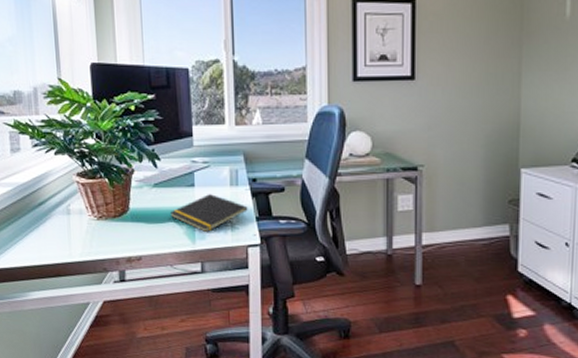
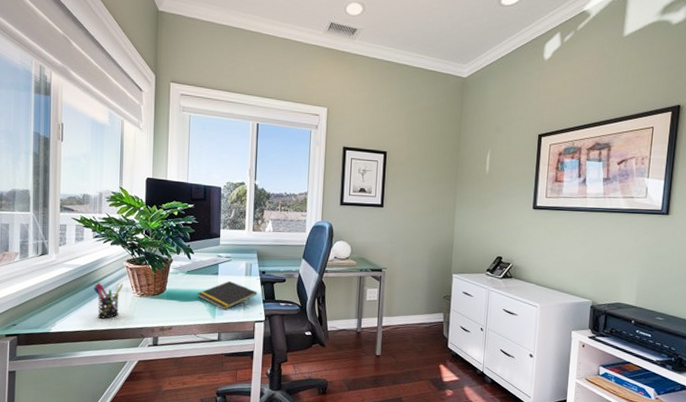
pen holder: none [39,204,76,250] -> present [94,282,124,319]

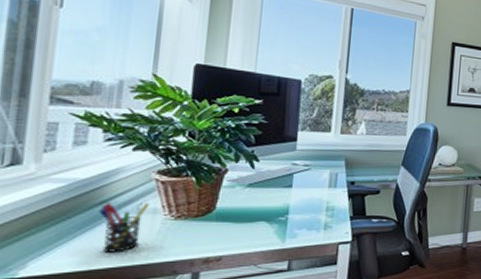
notepad: present [197,281,257,311] -> none [261,195,343,232]

